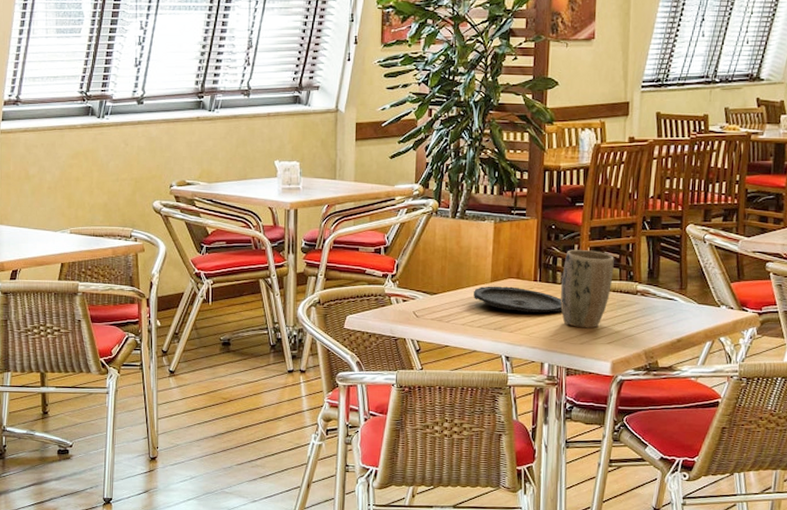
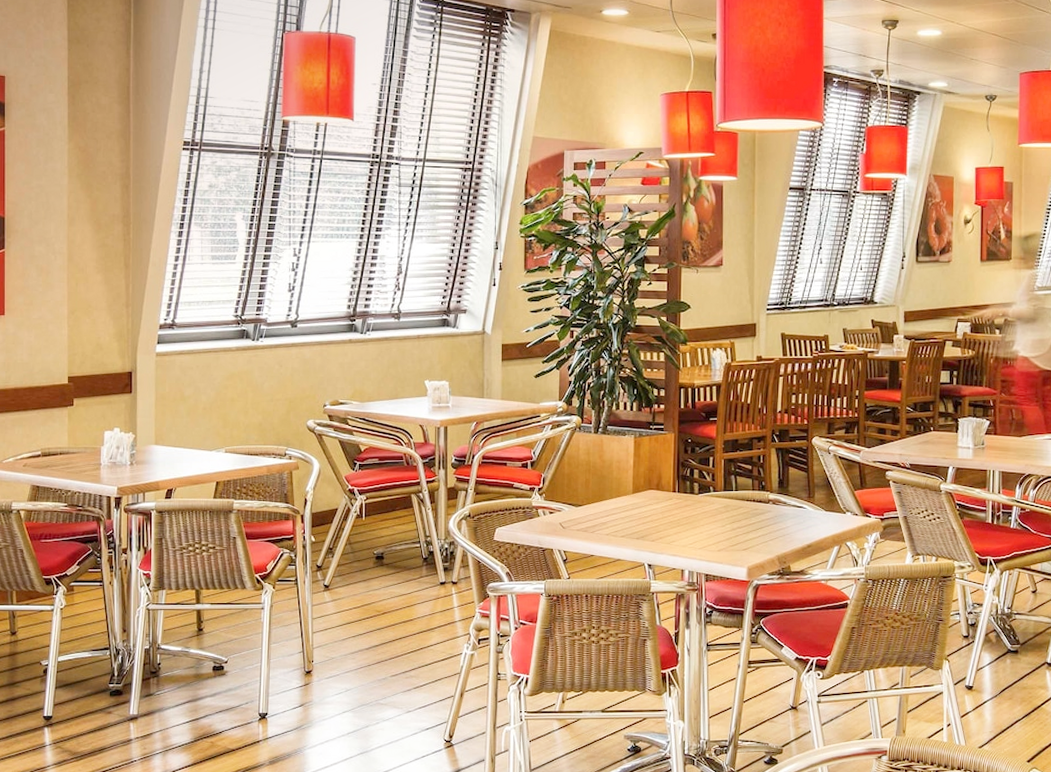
plate: present [474,286,563,313] -> none [617,497,700,522]
plant pot: present [560,250,614,329] -> none [698,462,747,536]

